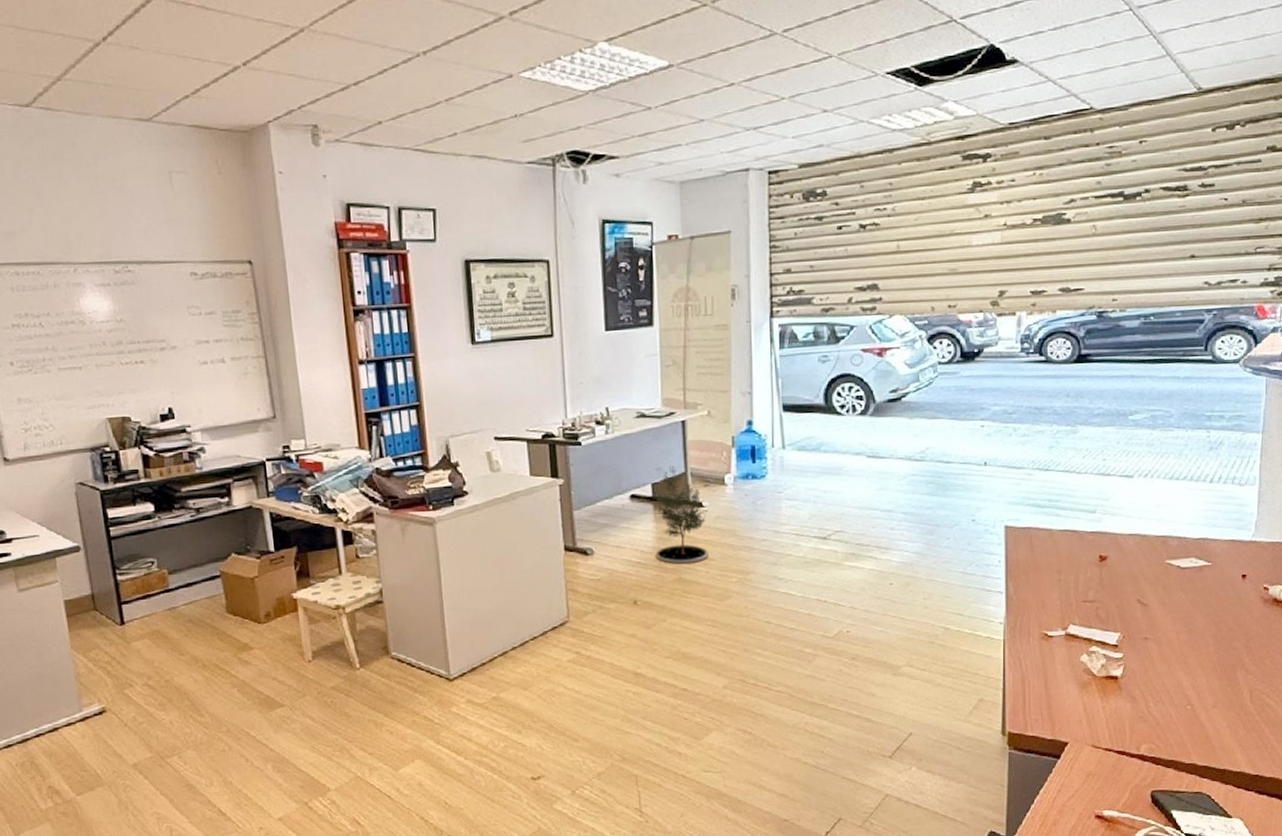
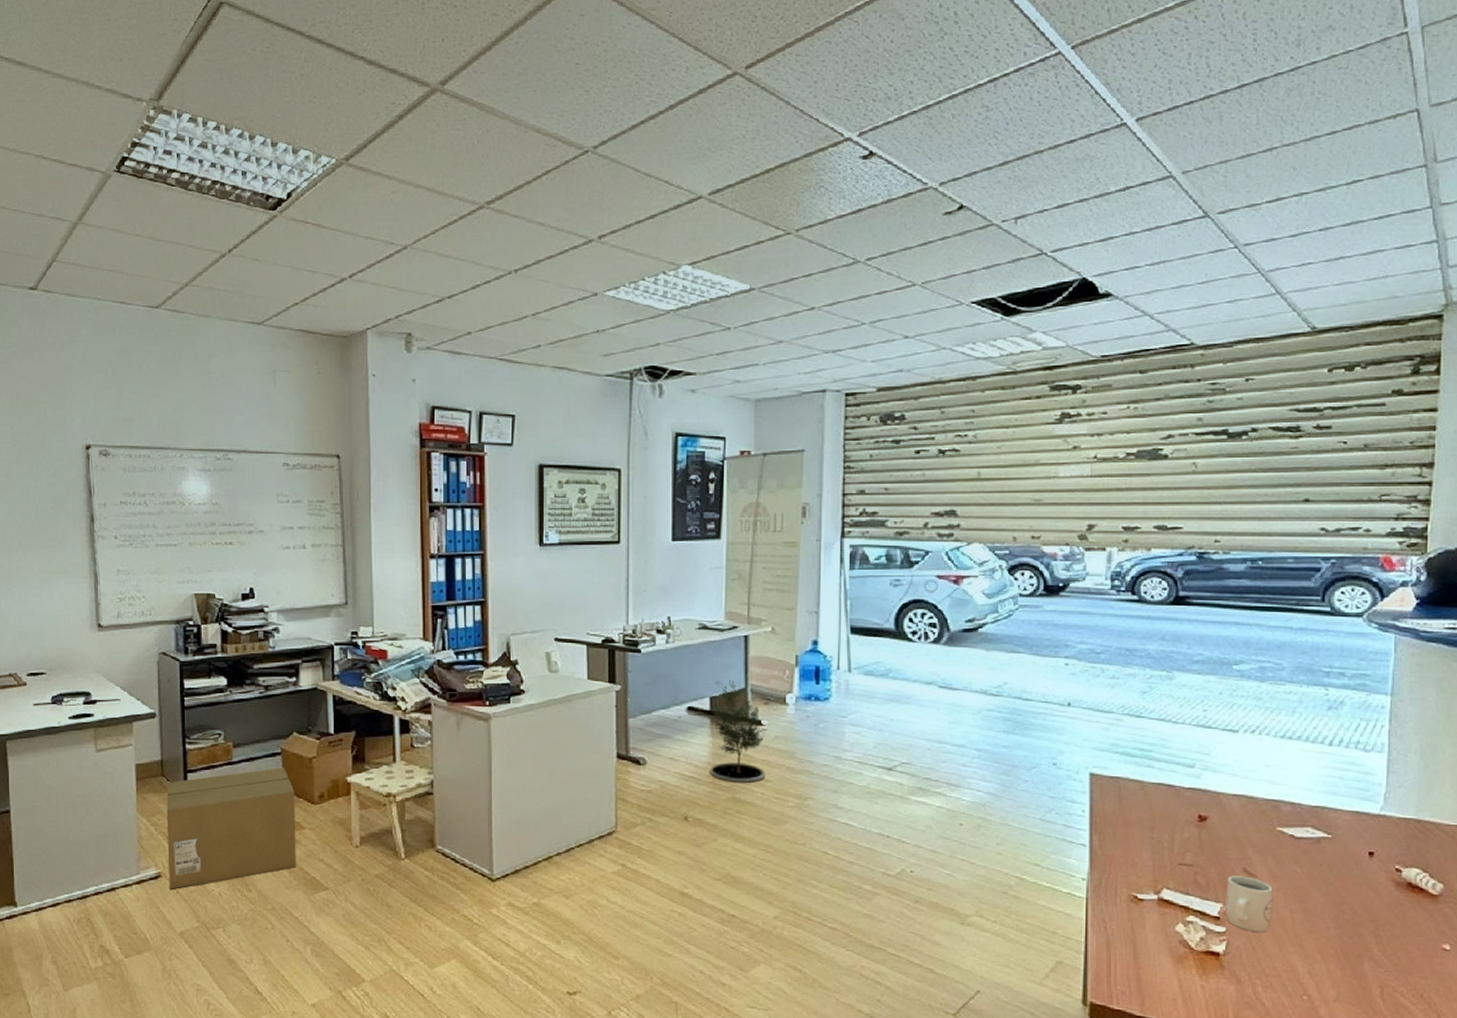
box: none [101,589,248,724] -> present [166,767,296,891]
mug: none [1122,606,1163,655] -> present [1224,875,1273,933]

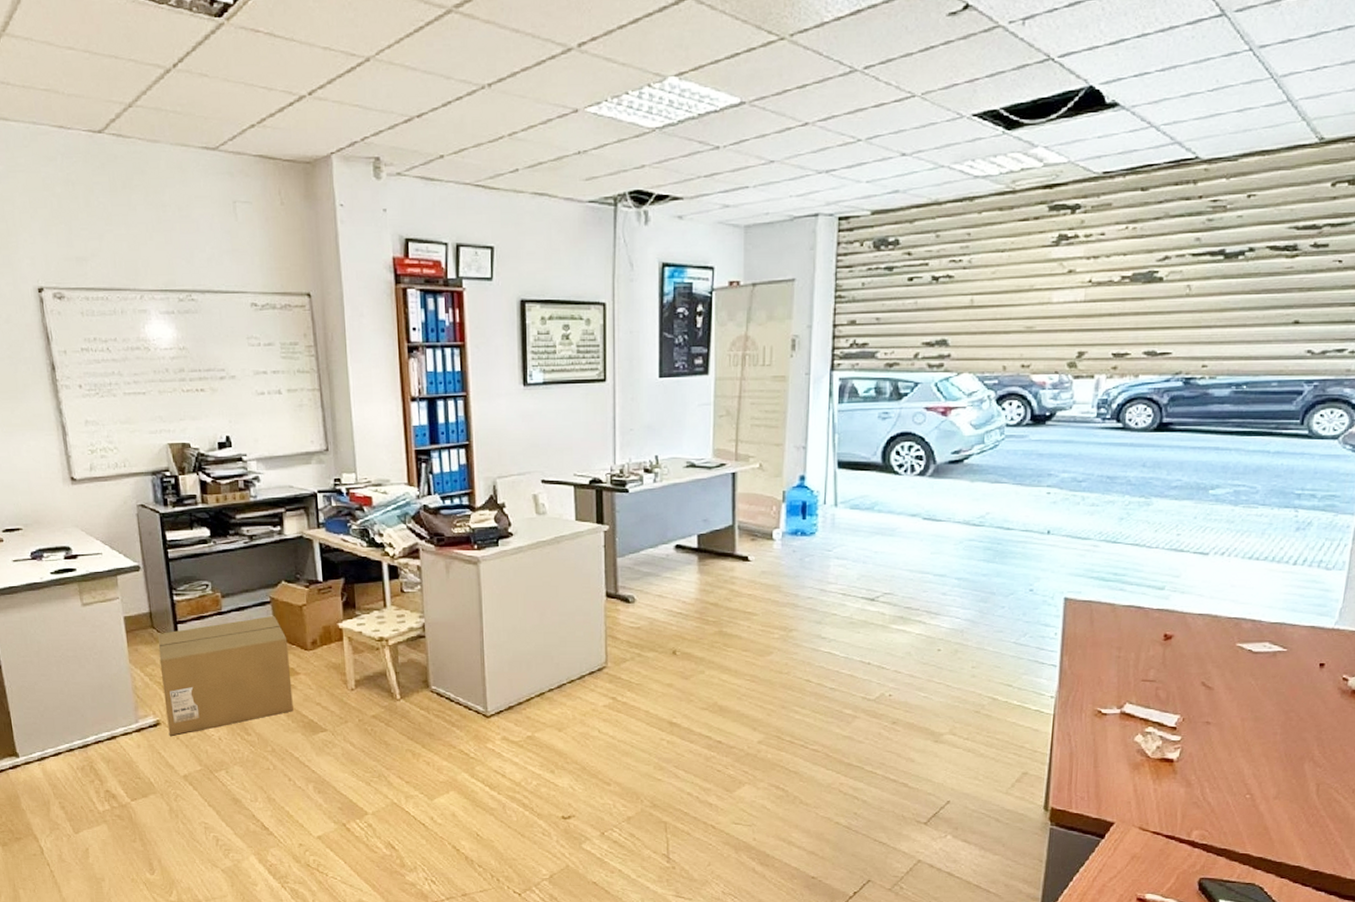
potted tree: present [709,679,768,783] -> none [696,516,755,617]
mug: present [1224,875,1273,933] -> none [1182,689,1228,740]

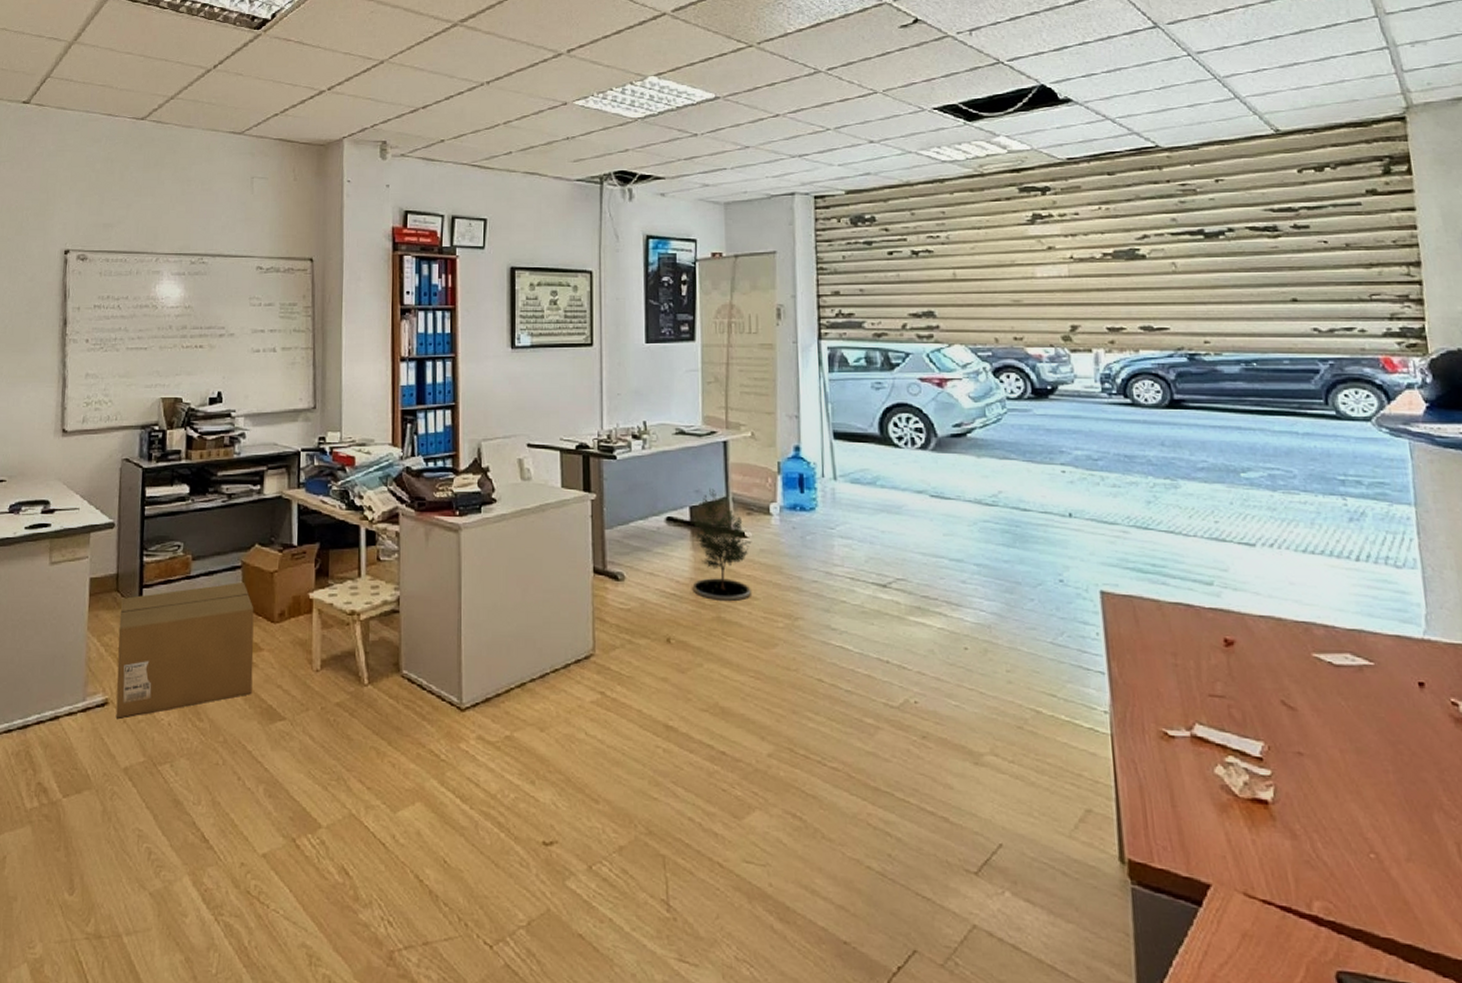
potted tree: none [696,516,755,617] -> present [689,487,752,601]

